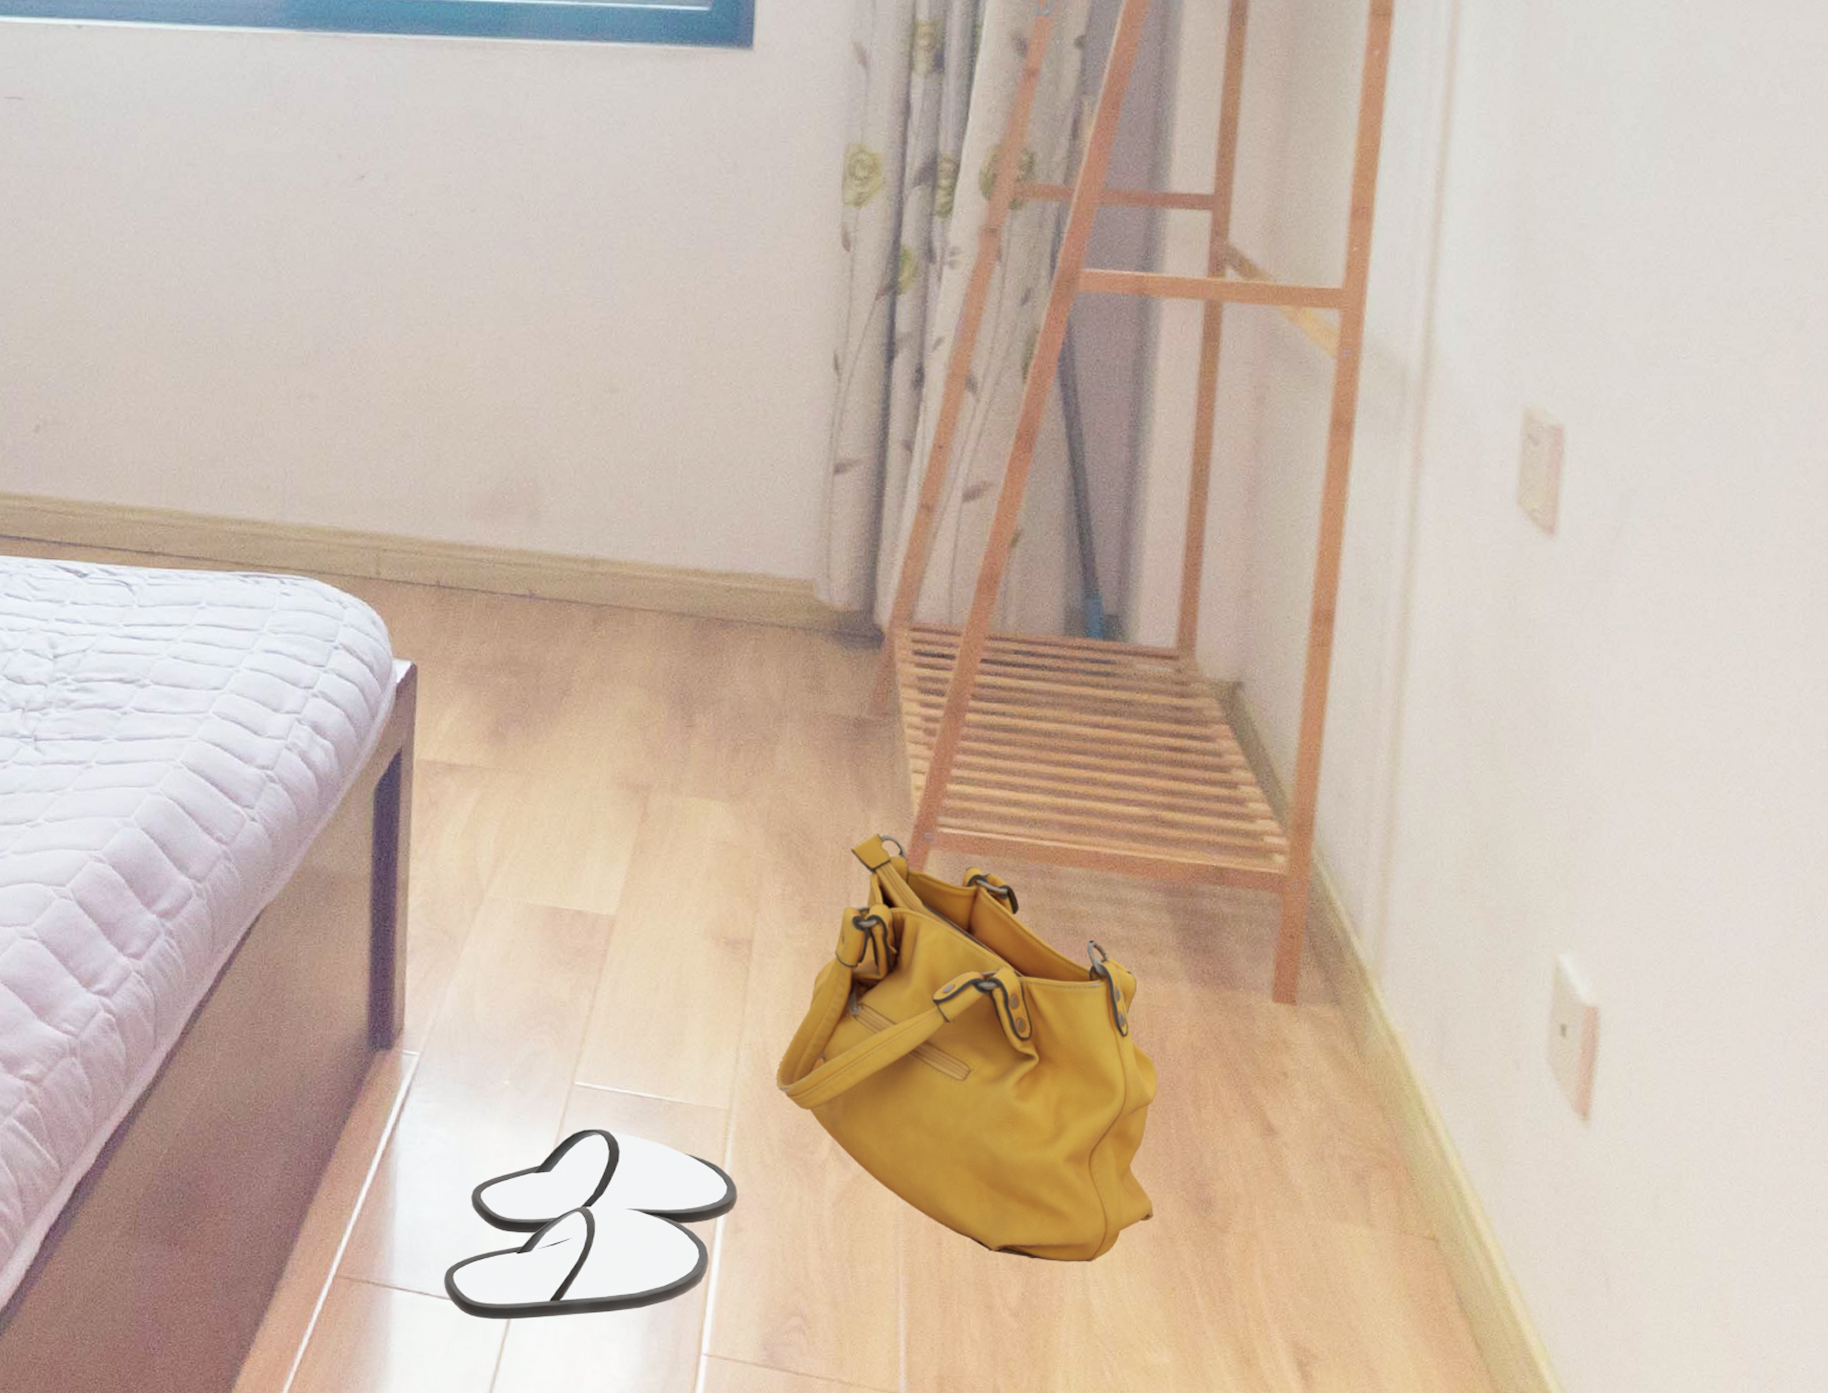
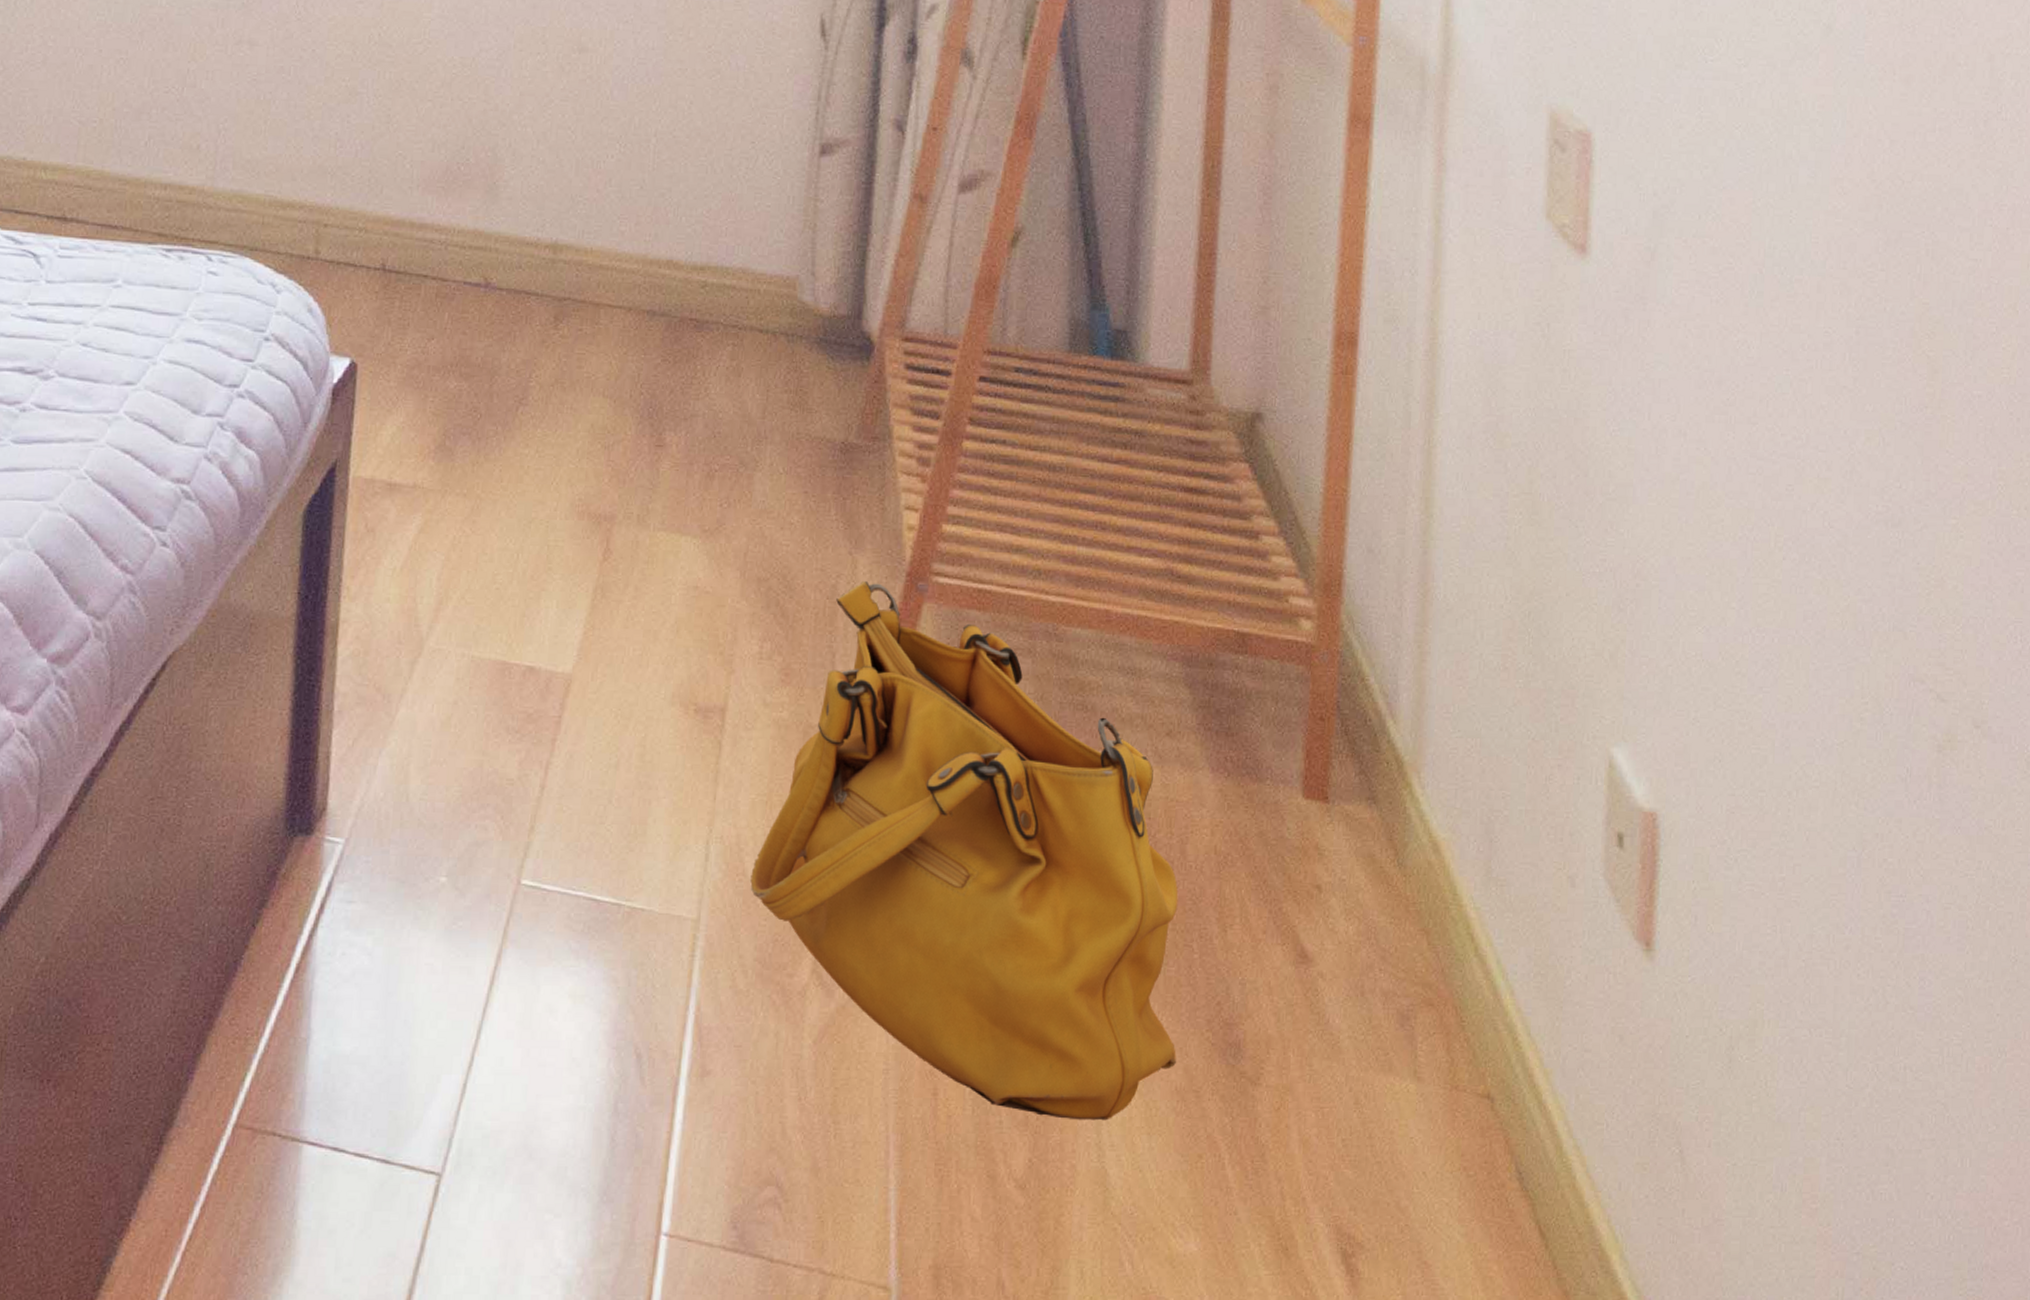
slippers: present [443,1128,738,1320] -> none [362,940,706,1186]

